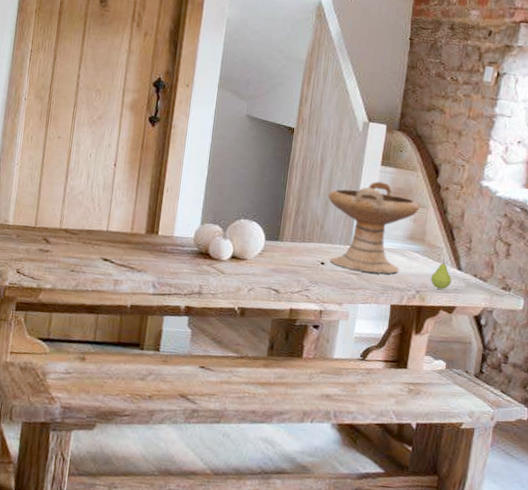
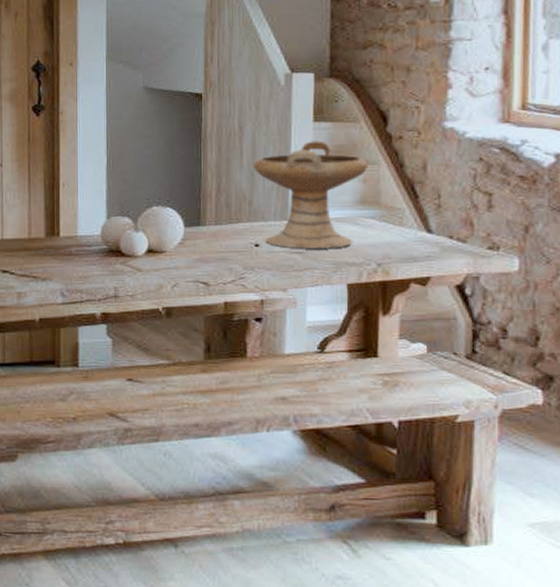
fruit: present [430,259,452,290] -> none [393,222,422,258]

